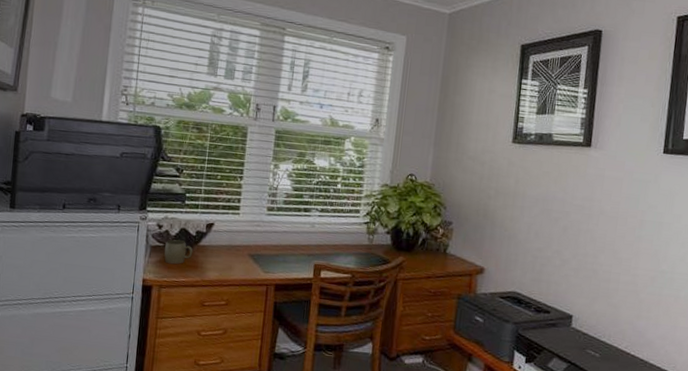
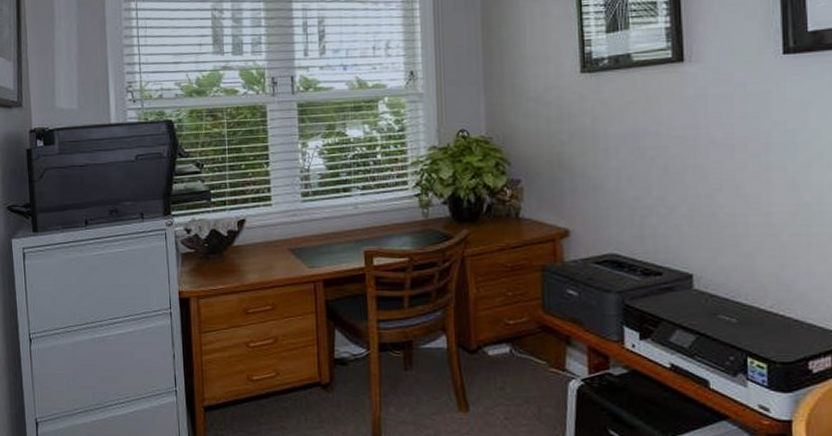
mug: present [164,239,192,265] -> none [197,243,227,271]

